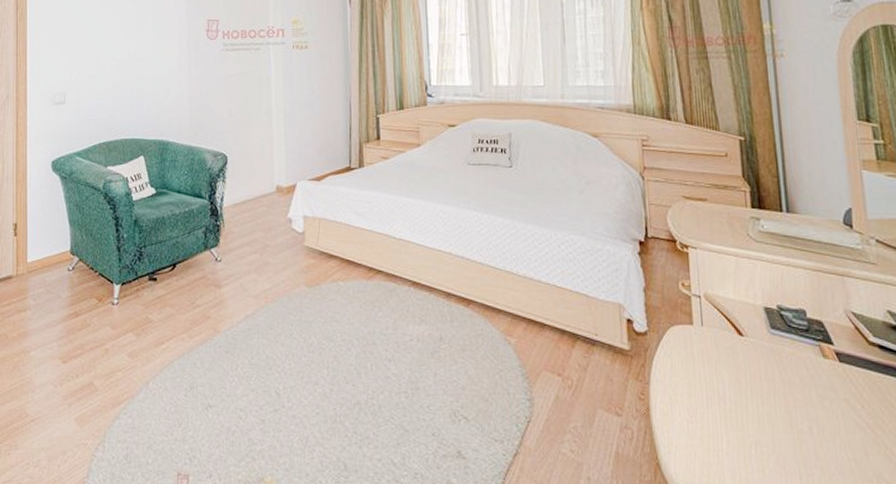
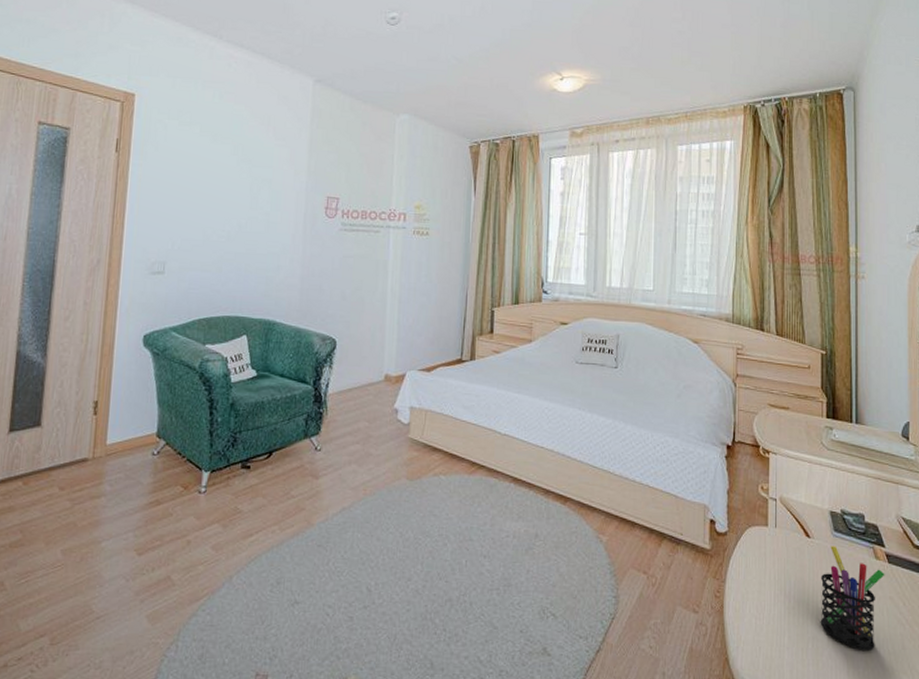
pen holder: none [760,344,837,457] -> present [820,546,885,650]

